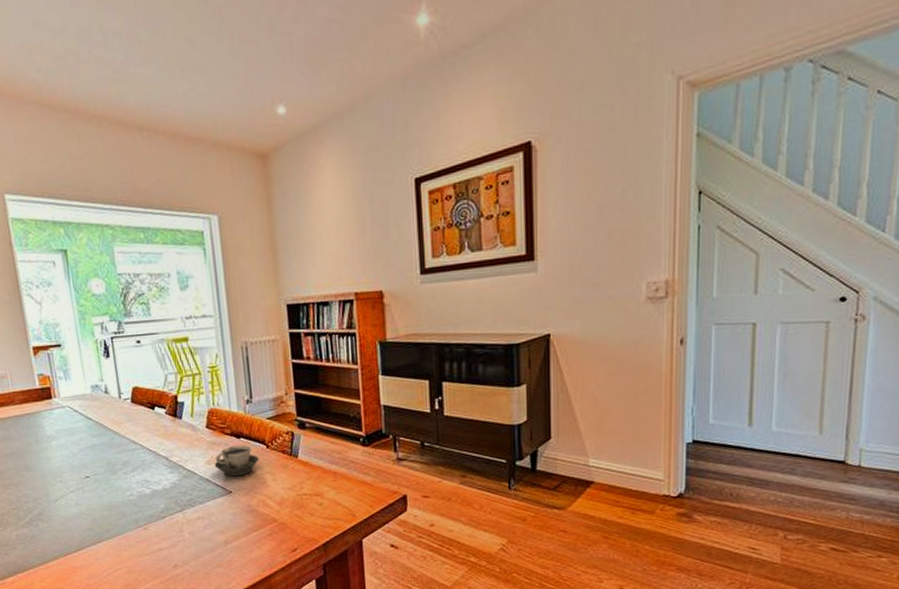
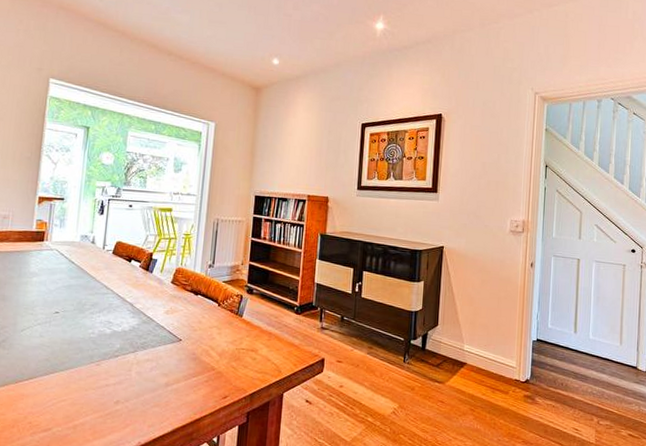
cup: present [214,445,259,477] -> none [171,301,210,327]

